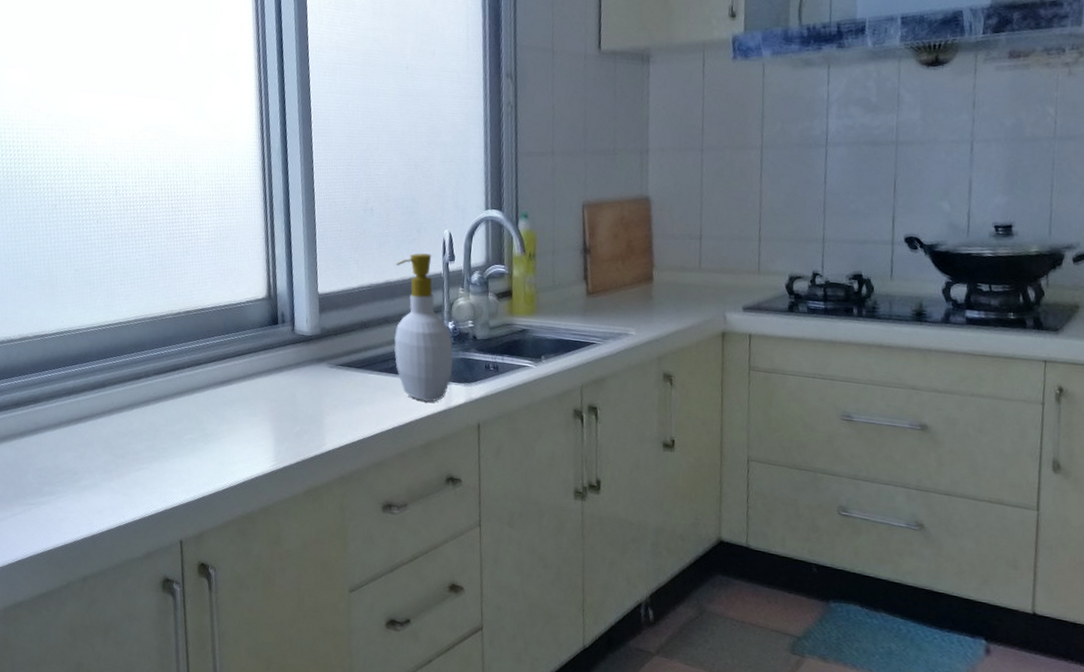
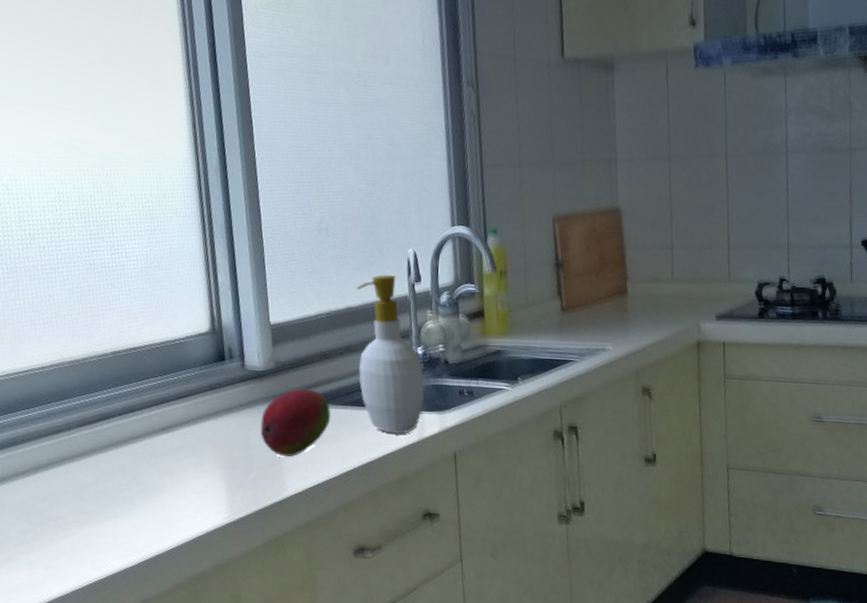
fruit: none [305,354,368,415] -> present [260,388,331,457]

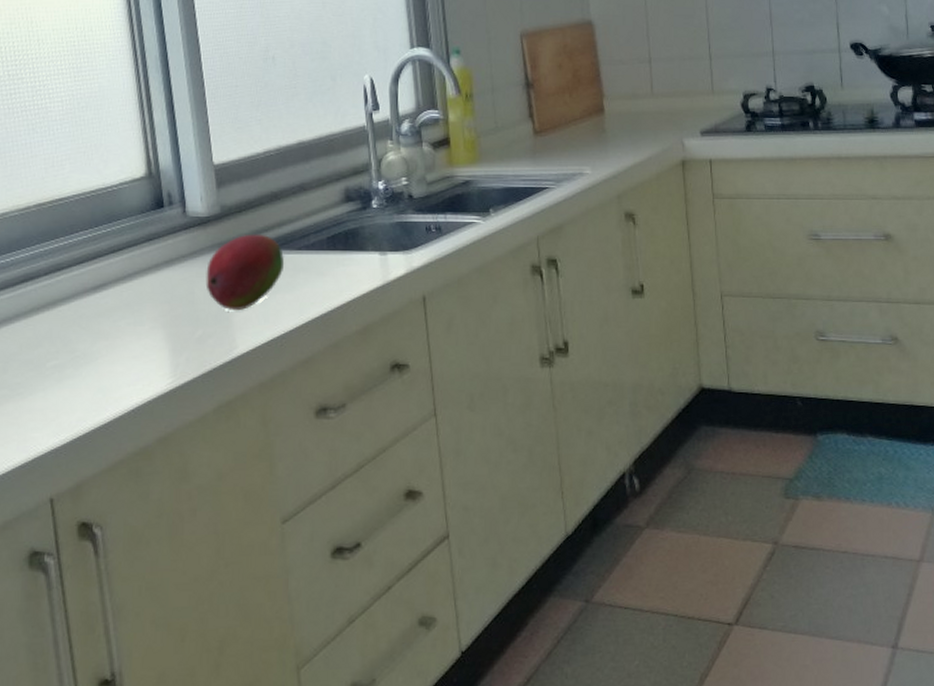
soap bottle: present [357,275,425,434] -> none [309,104,387,278]

